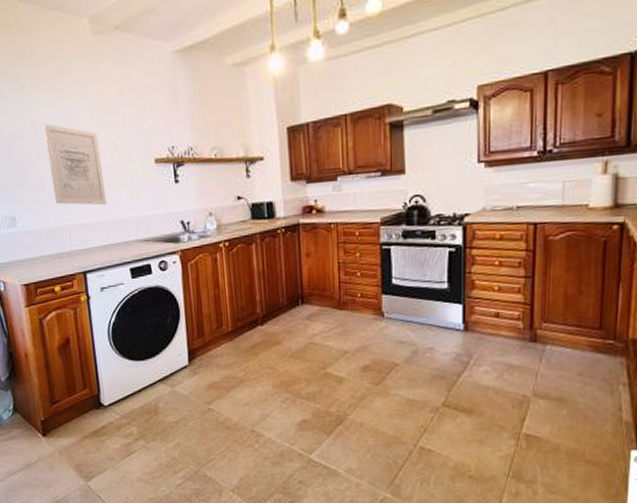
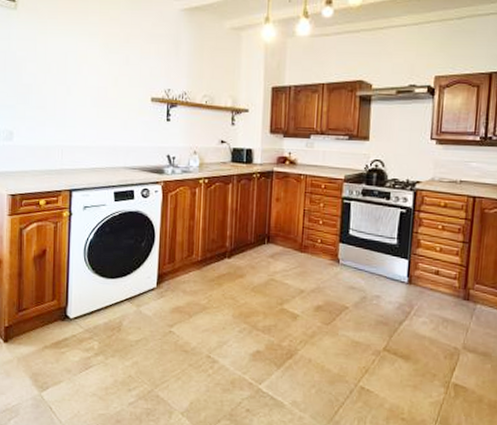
wall art: present [43,124,107,206] -> none [53,54,102,132]

